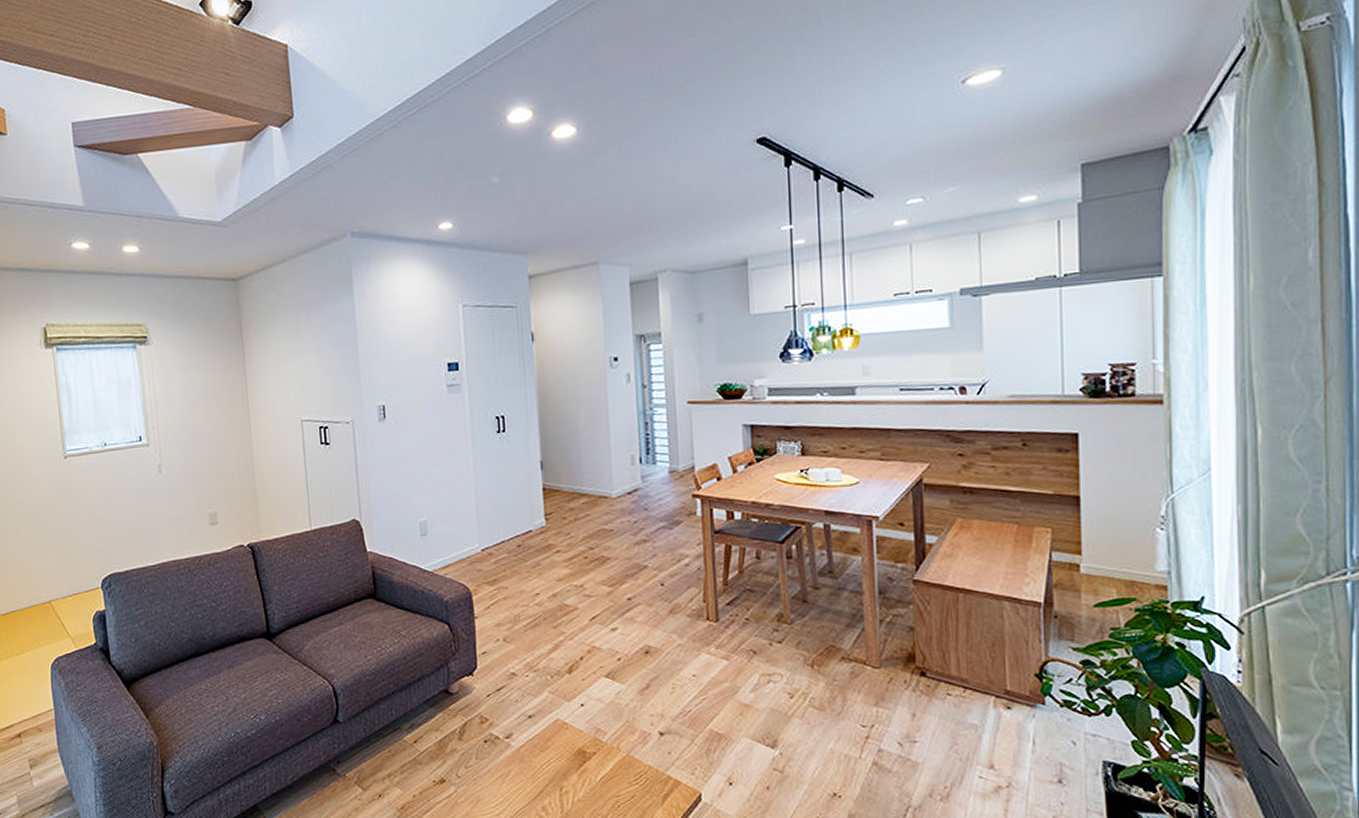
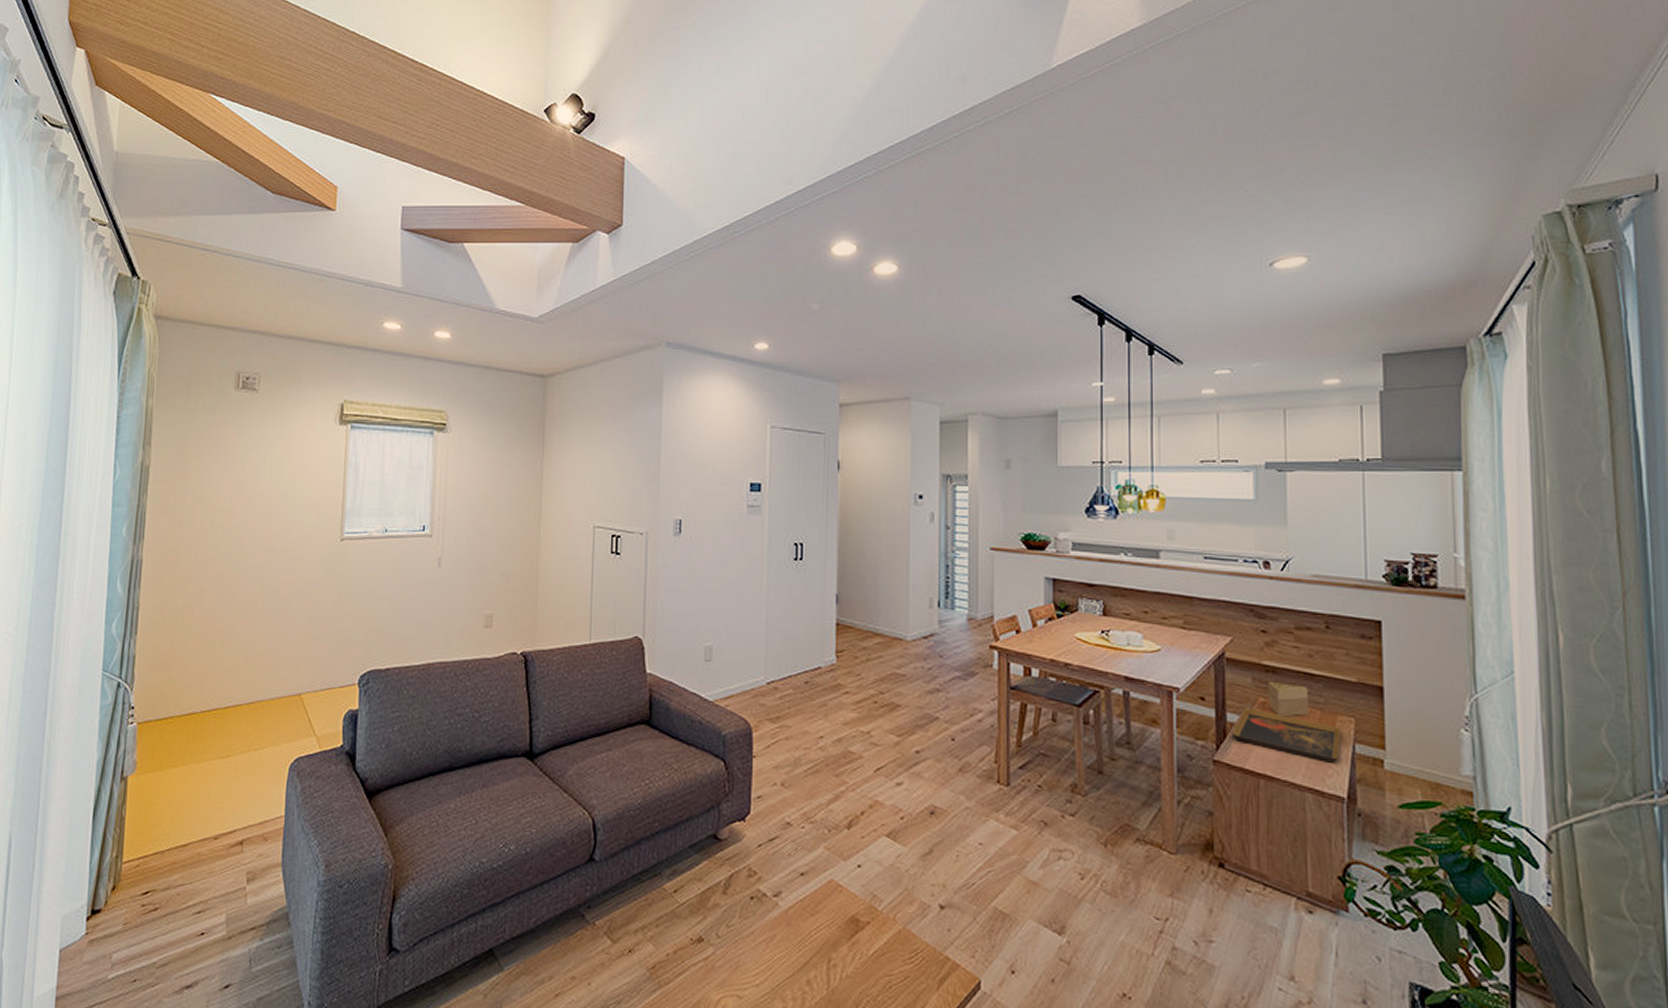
decorative tray: none [930,528,1038,573] -> present [1231,708,1342,765]
decorative box: none [966,501,1006,534] -> present [1268,681,1309,717]

